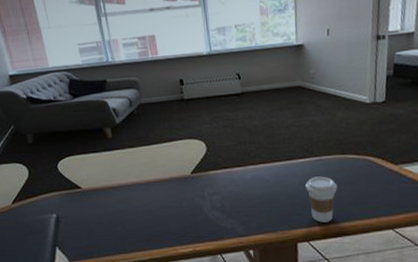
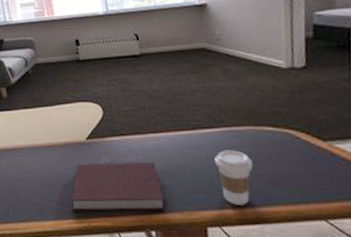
notebook: none [177,190,262,239] -> present [71,161,165,212]

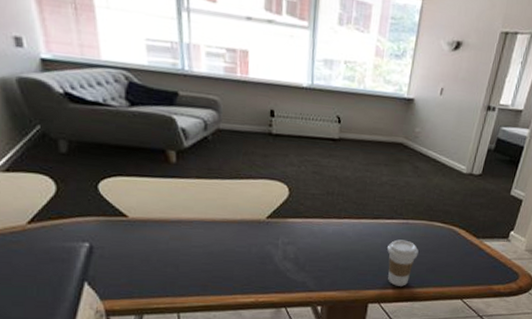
notebook: present [71,161,165,212] -> none [240,242,335,289]

